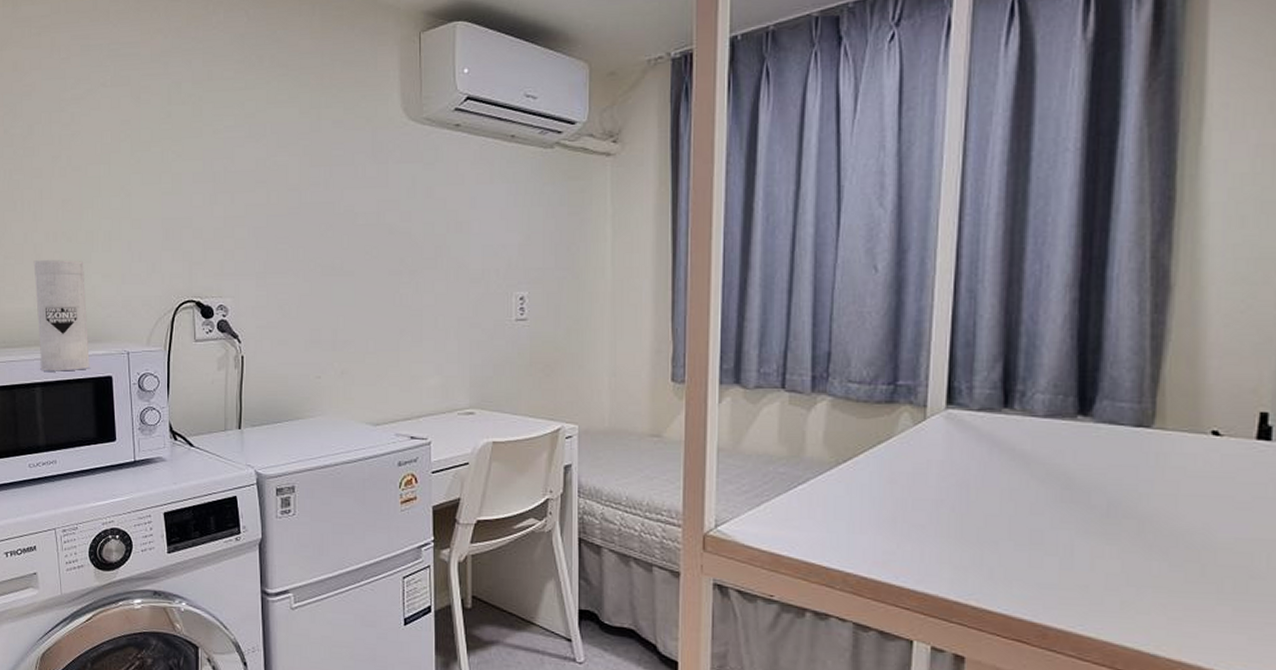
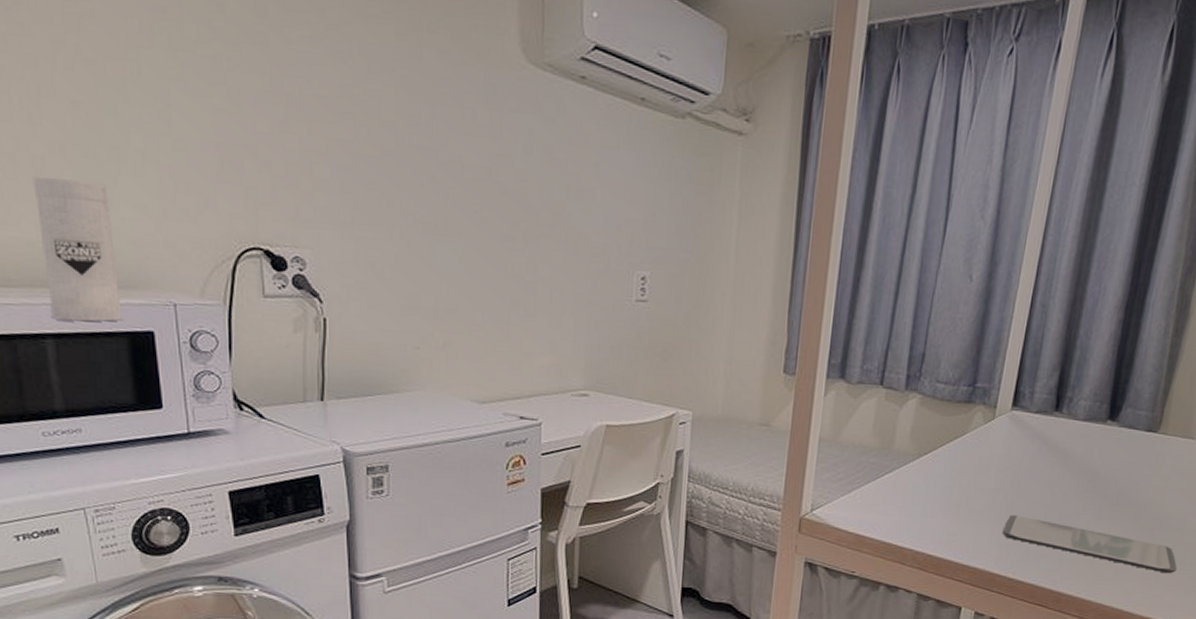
smartphone: none [954,529,1214,605] -> present [1002,514,1177,574]

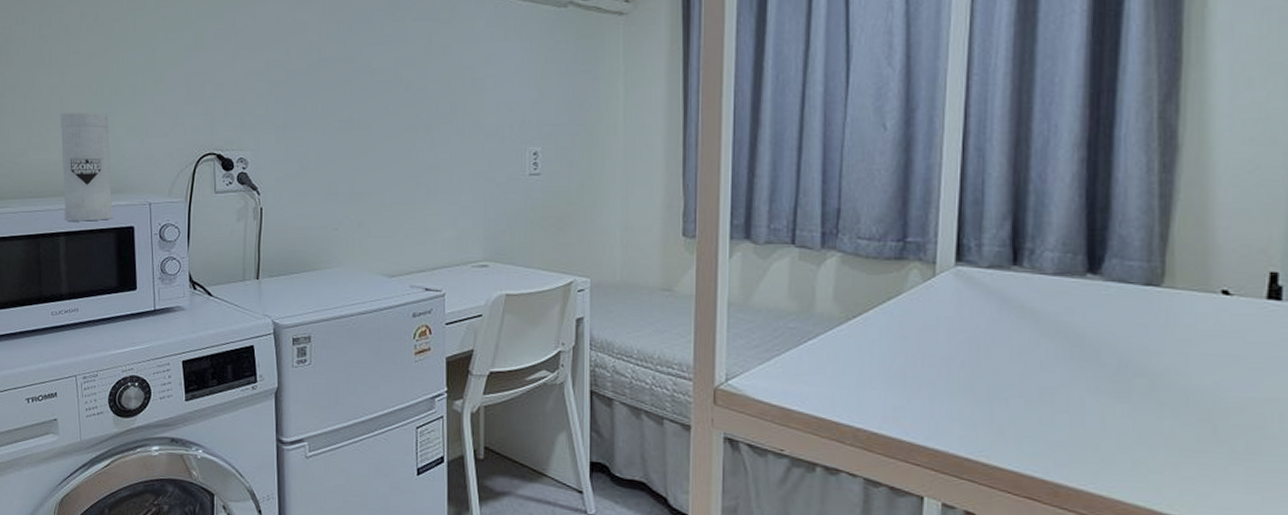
smartphone: present [1002,514,1177,574] -> none [964,386,1226,465]

